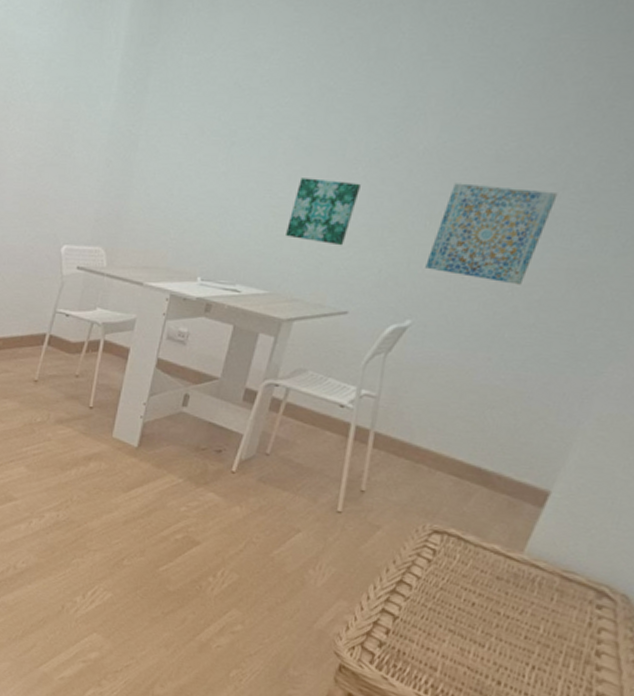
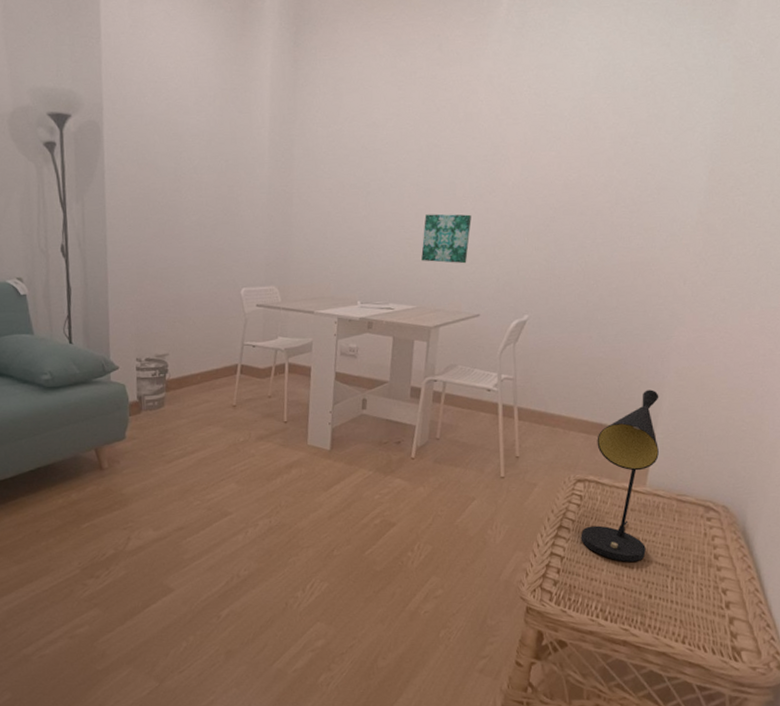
table lamp: none [423,435,567,640] -> present [580,389,659,562]
wall art: present [425,183,558,285] -> none [530,206,613,279]

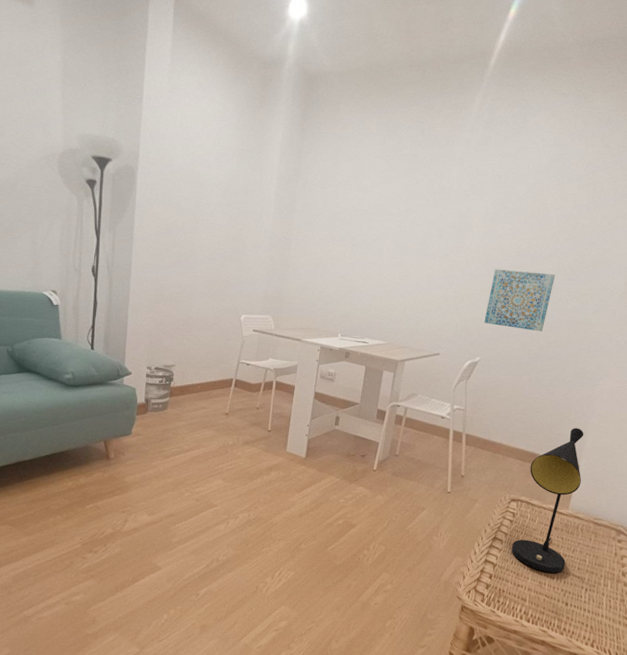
wall art: present [421,214,471,264] -> none [394,267,438,310]
wall art: none [530,206,613,279] -> present [484,269,555,332]

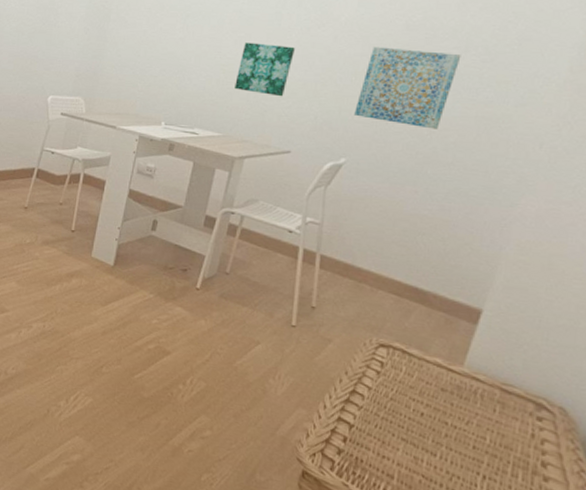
wall art: none [394,267,438,310] -> present [235,42,295,97]
table lamp: present [511,428,584,573] -> none [376,259,493,449]

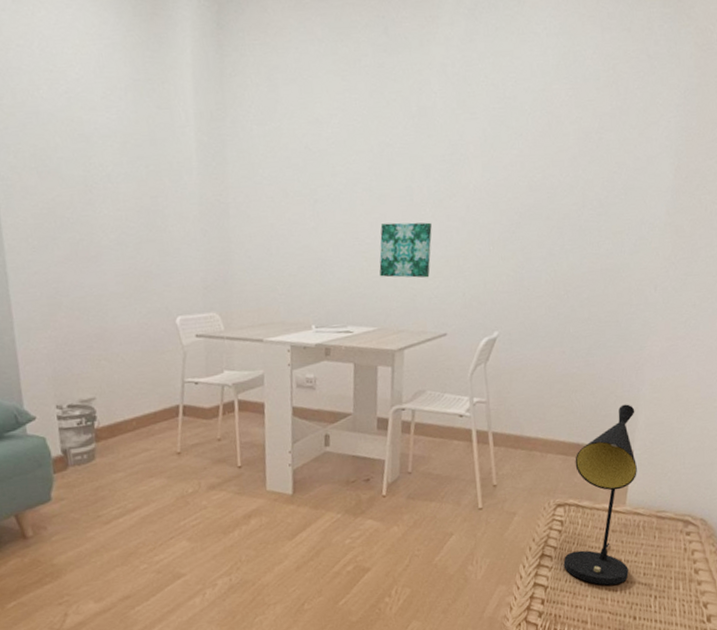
wall art: present [354,46,461,130] -> none [498,210,581,289]
table lamp: none [376,259,493,449] -> present [563,404,637,586]

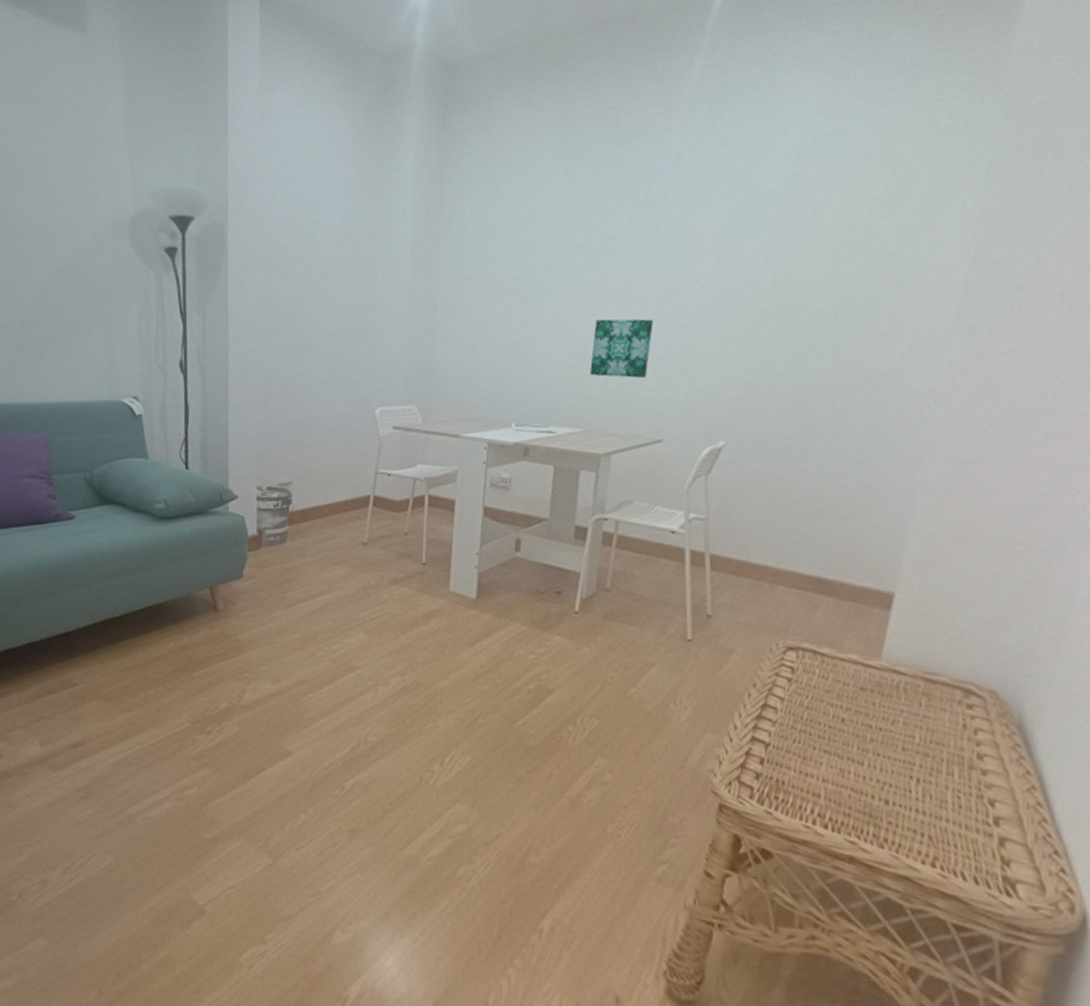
table lamp: present [563,404,637,586] -> none [792,536,900,755]

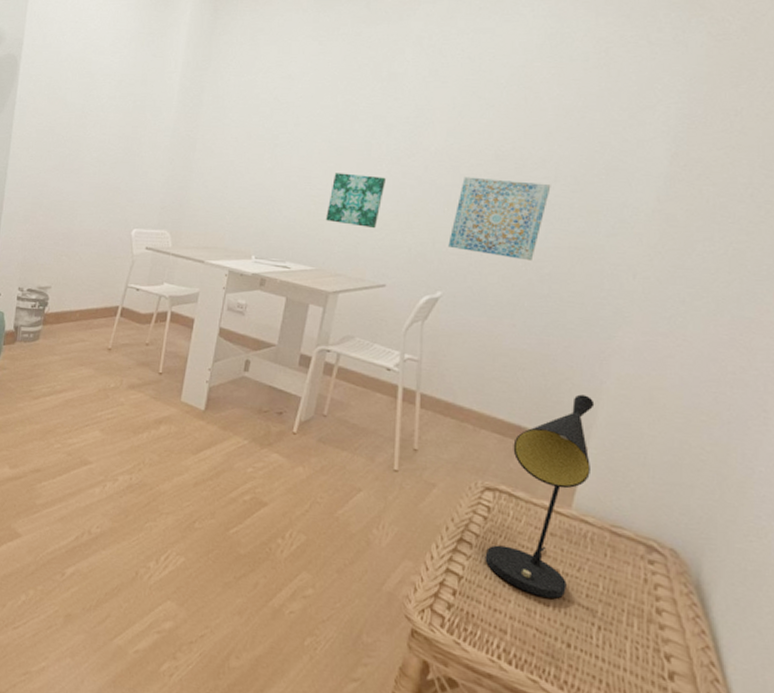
wall art: none [728,307,838,396] -> present [448,177,551,261]
table lamp: none [792,536,900,755] -> present [485,394,595,599]

